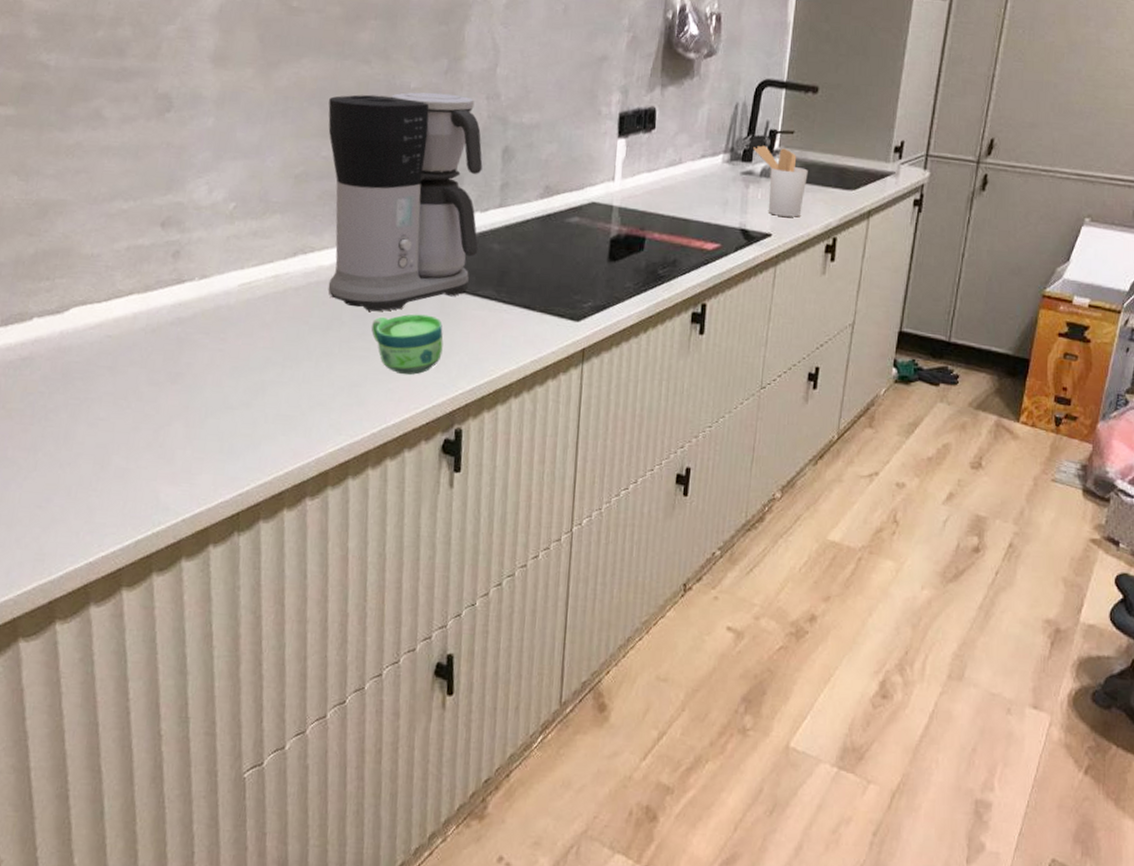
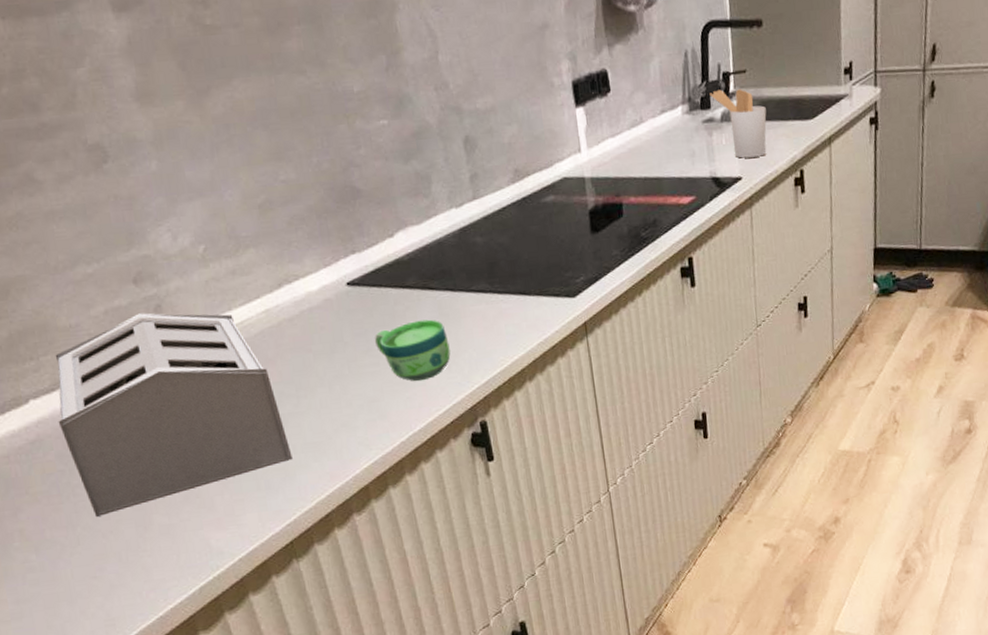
toaster: none [52,255,263,447] -> present [55,313,293,518]
coffee maker: present [328,92,483,312] -> none [272,91,462,327]

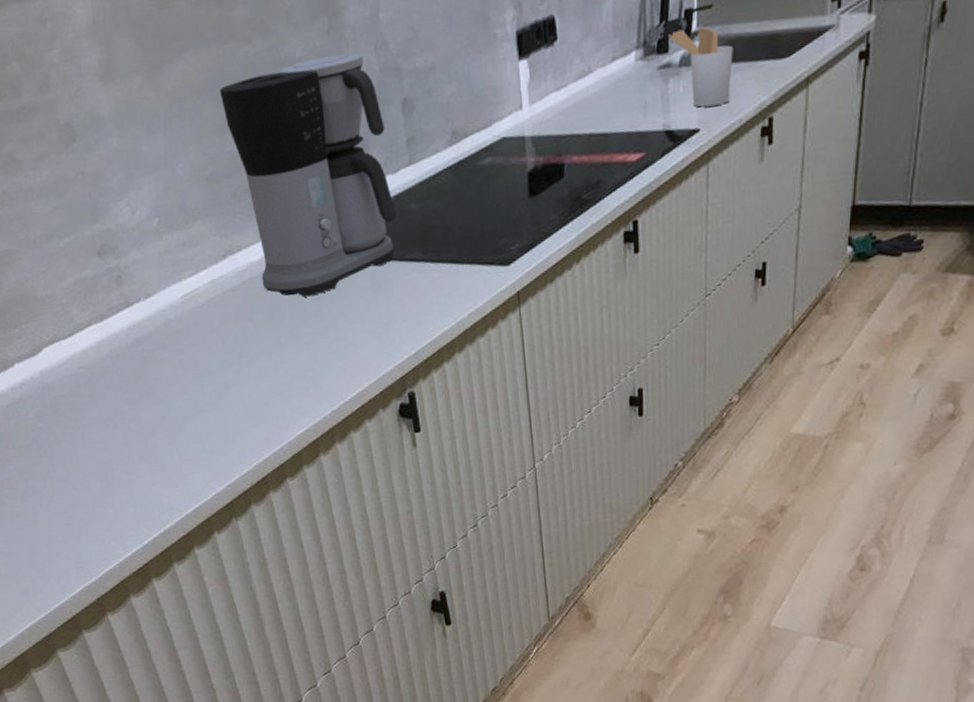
toaster: present [55,313,293,518] -> none [34,283,234,471]
coffee maker: none [272,91,462,327] -> present [220,53,397,297]
cup: present [374,319,451,382] -> none [310,289,382,352]

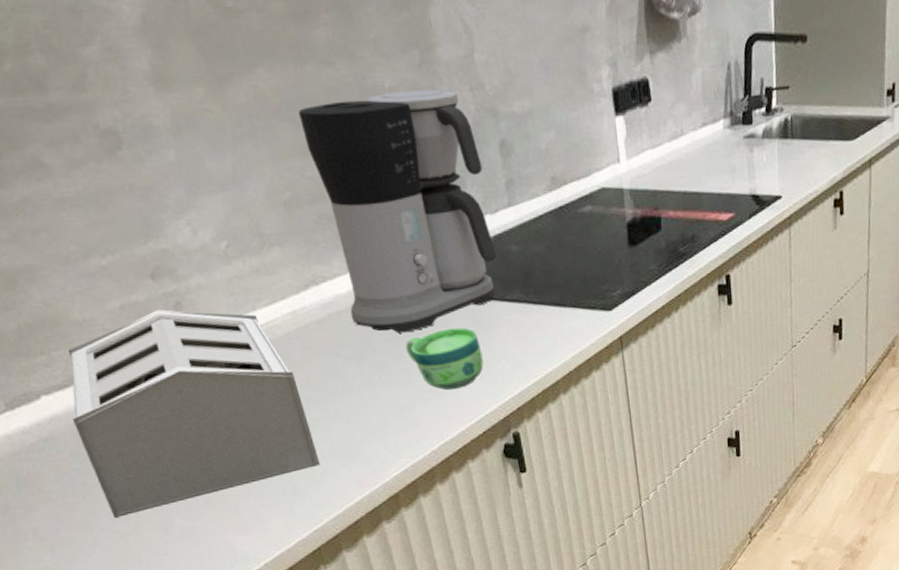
toaster: none [34,283,234,471] -> present [68,309,320,519]
cup: none [310,289,382,352] -> present [405,327,484,391]
utensil holder: present [668,27,733,108] -> none [752,105,808,177]

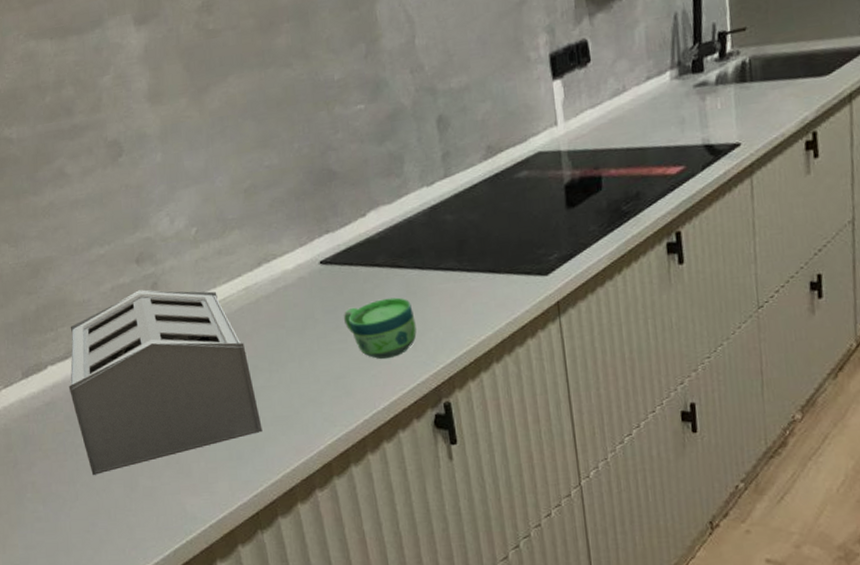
coffee maker: present [299,89,497,333] -> none [261,75,432,305]

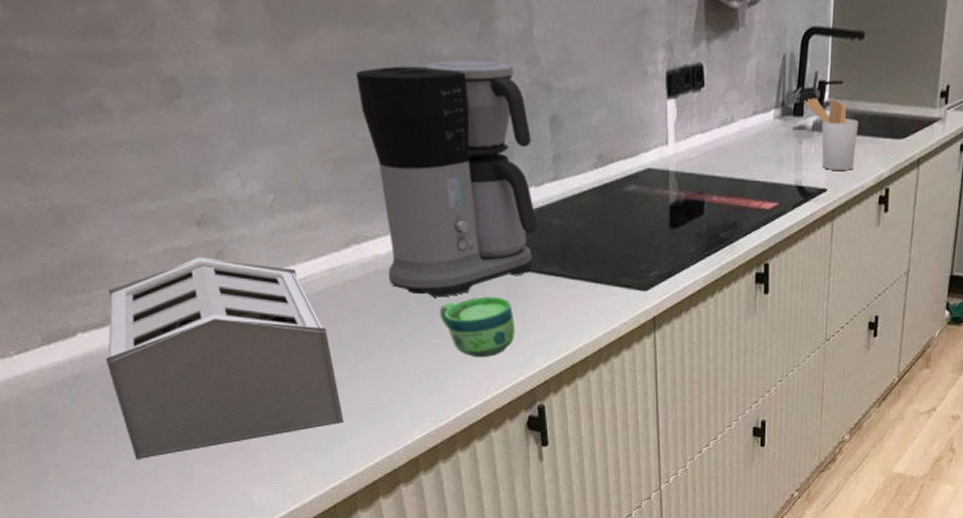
coffee maker: none [261,75,432,305] -> present [356,59,538,298]
utensil holder: none [702,48,771,123] -> present [804,98,858,170]

